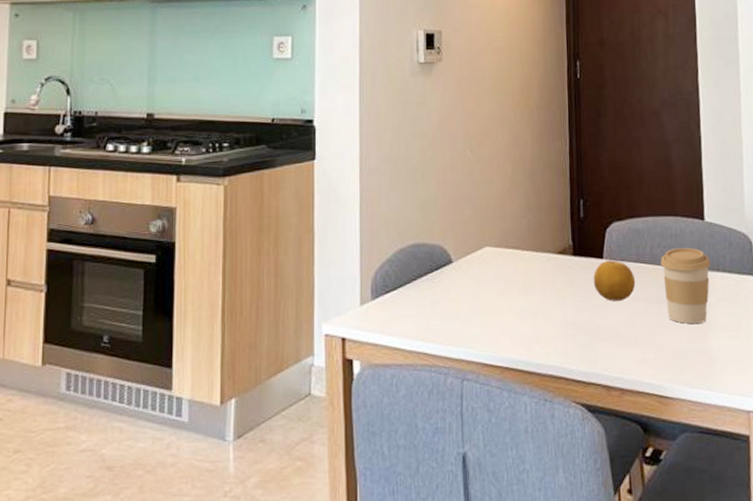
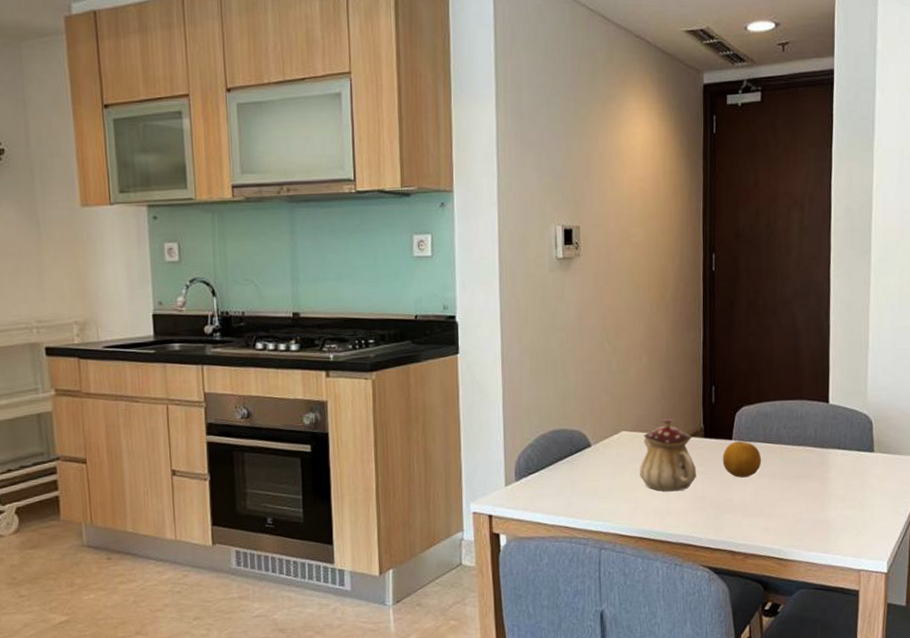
teapot: none [505,233,567,315] -> present [640,418,697,491]
coffee cup: present [660,247,711,324] -> none [785,428,833,496]

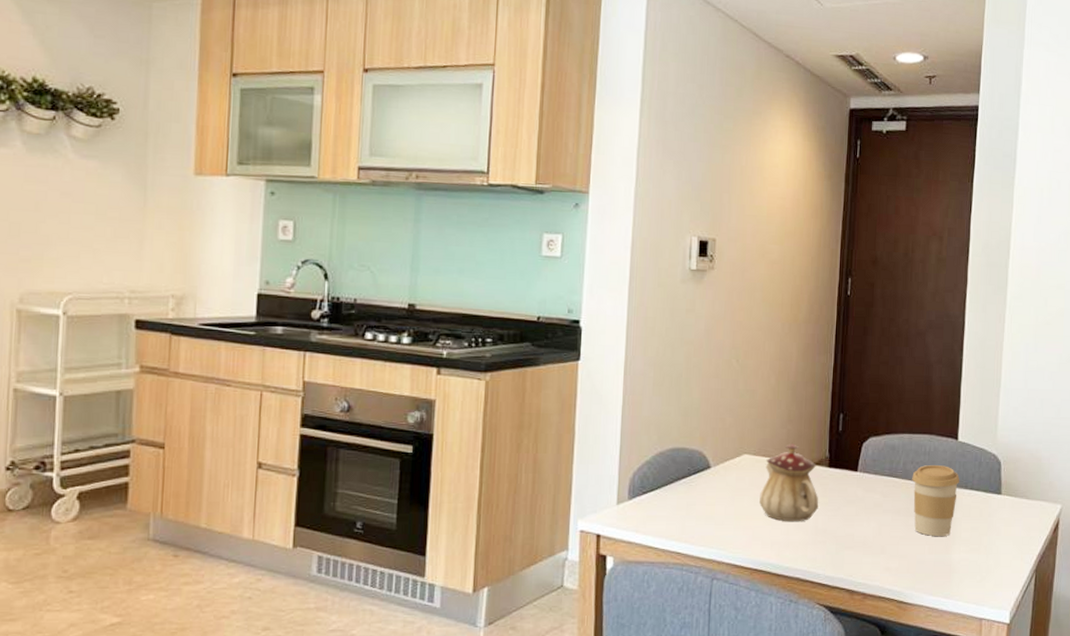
fruit: present [722,441,762,478] -> none [846,474,887,512]
coffee cup: none [785,428,833,496] -> present [912,464,960,536]

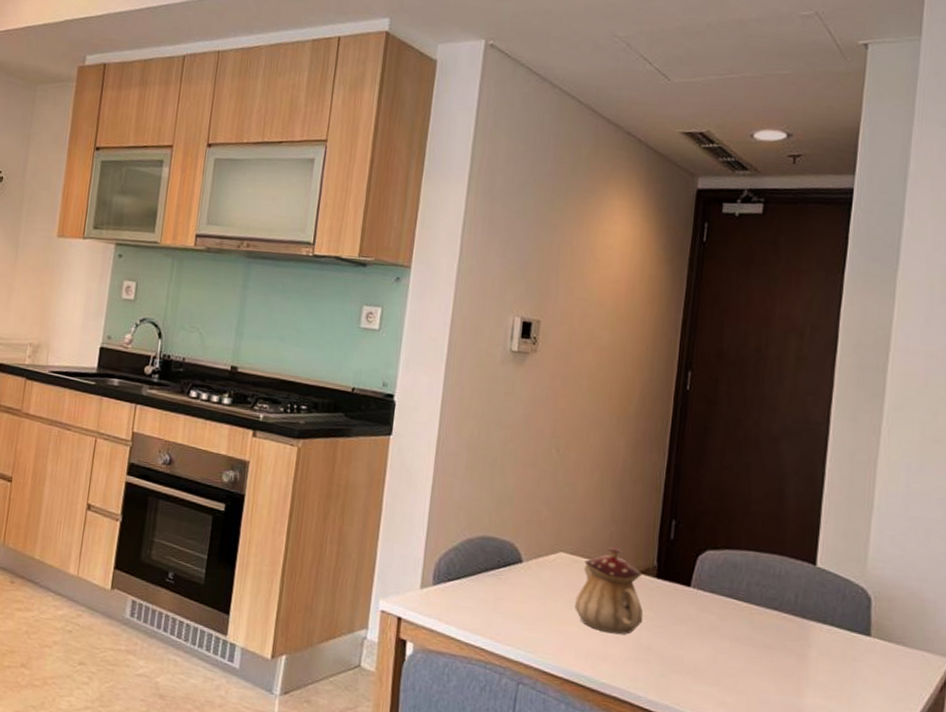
coffee cup: present [912,464,960,536] -> none [756,590,818,676]

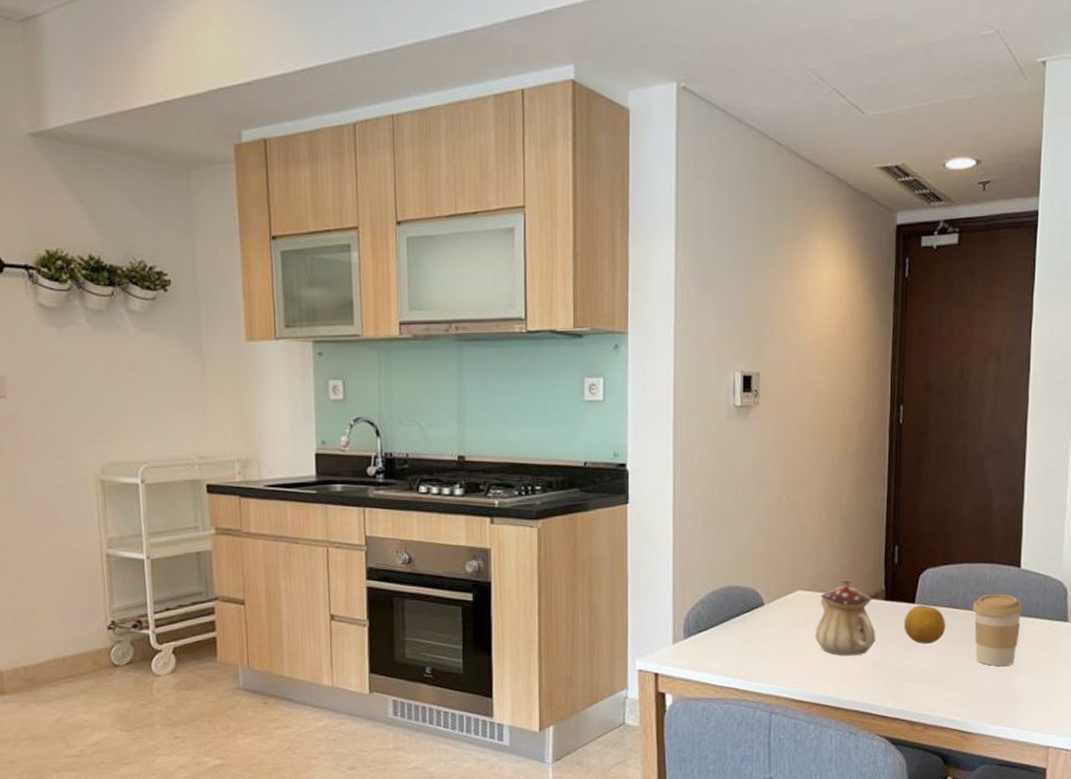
fruit: none [675,589,725,635] -> present [904,605,946,644]
coffee cup: none [756,590,818,676] -> present [972,593,1024,666]

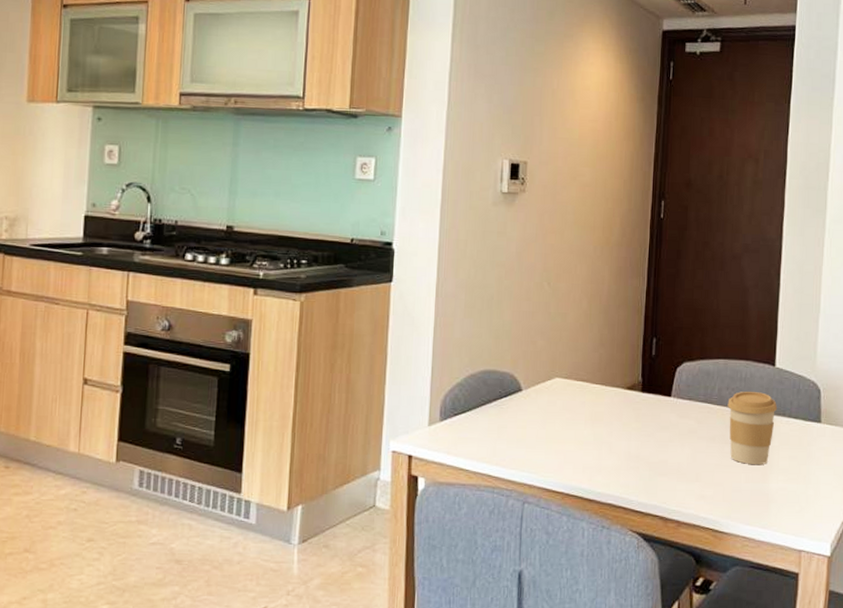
teapot: present [815,578,876,655] -> none [571,367,632,446]
fruit: present [904,605,946,644] -> none [659,399,701,438]

